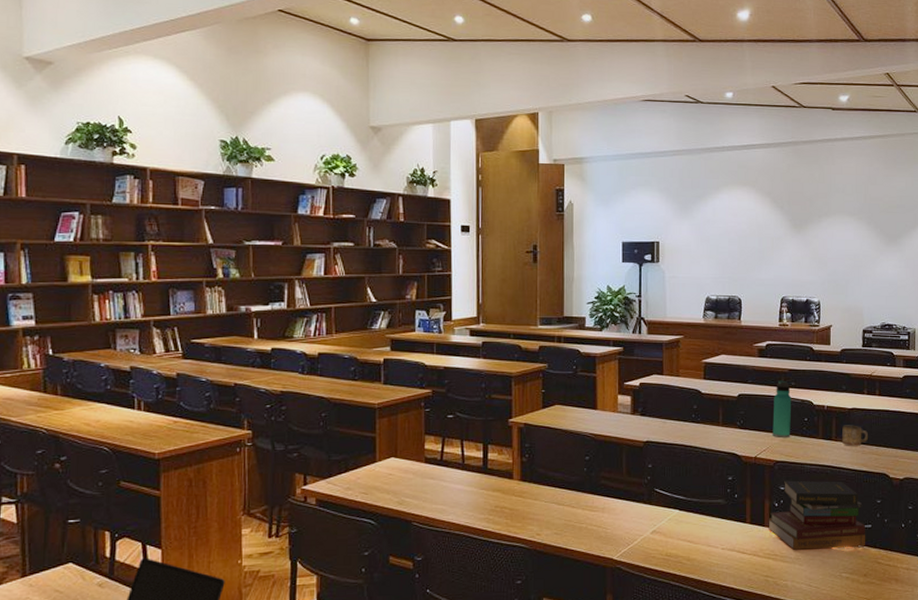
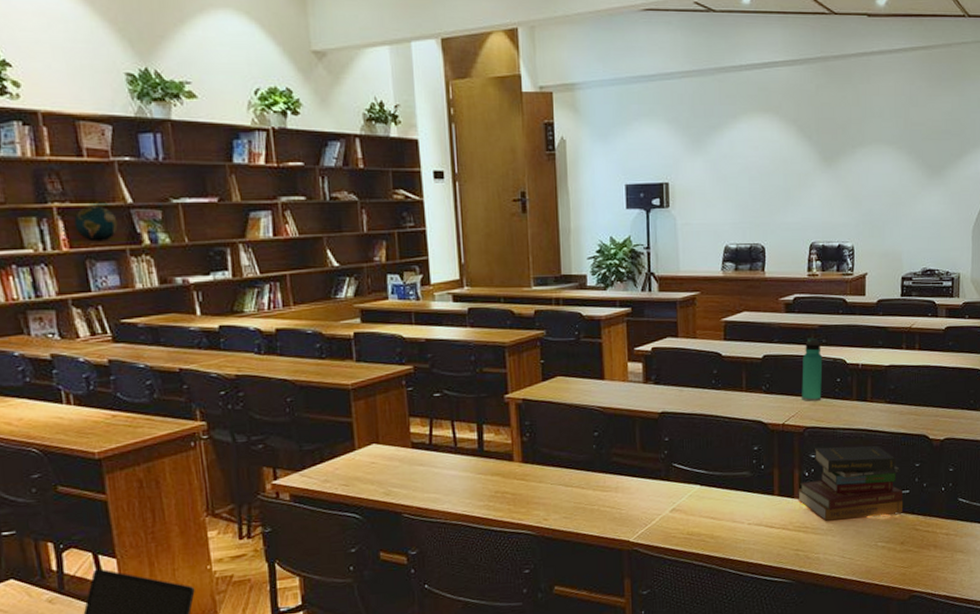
globe: none [164,244,199,274] -> present [74,205,118,242]
mug: present [841,425,869,447] -> none [877,383,907,408]

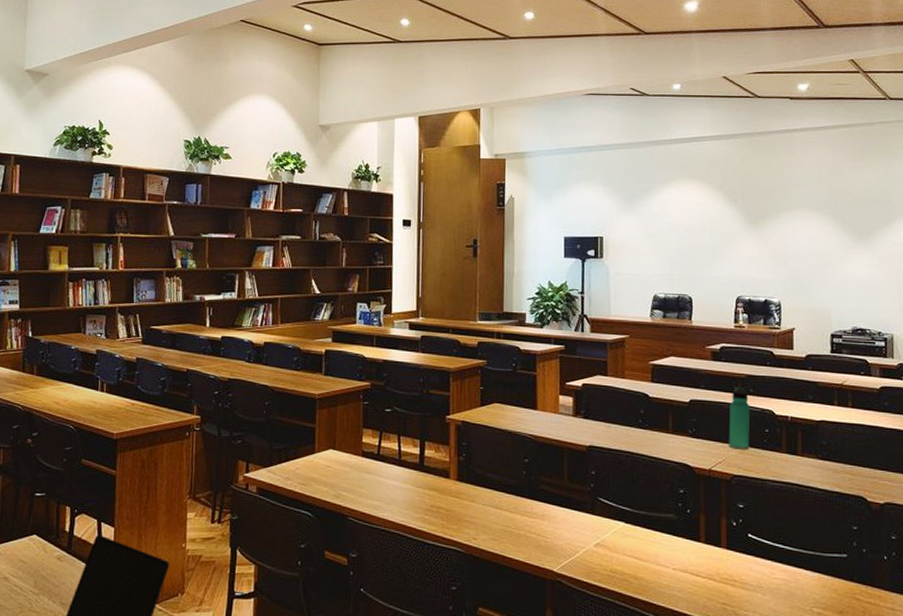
globe: present [74,205,118,242] -> none [130,236,161,264]
books: present [798,445,904,521] -> none [725,497,841,579]

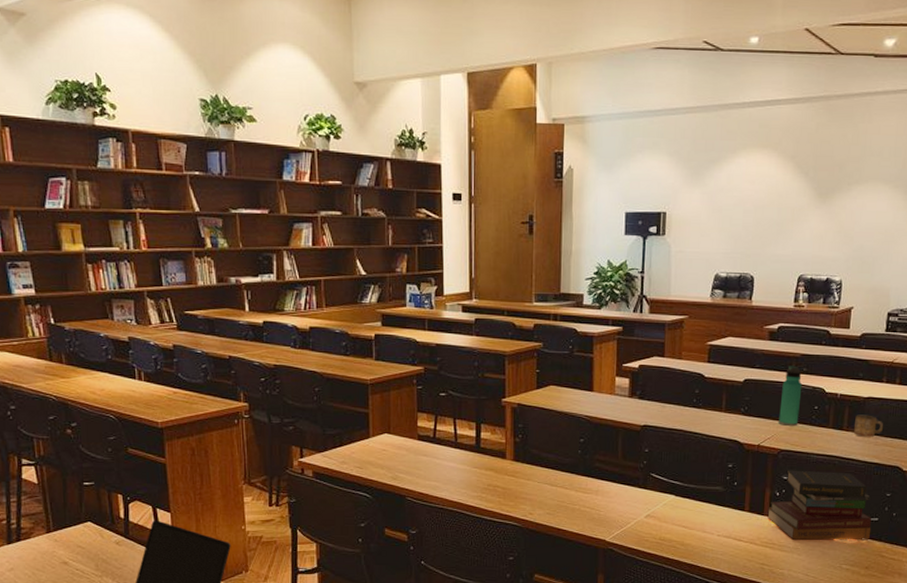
books: none [725,497,841,579] -> present [767,470,872,540]
mug: none [808,439,841,465] -> present [853,414,884,438]

